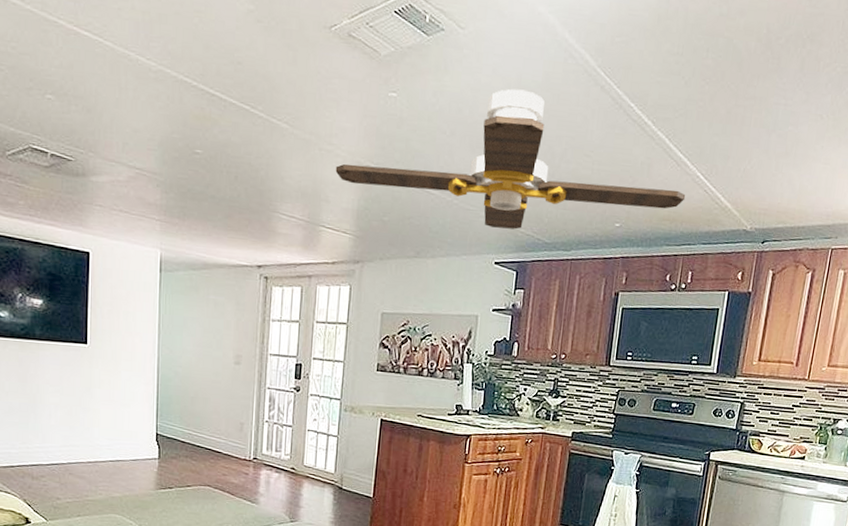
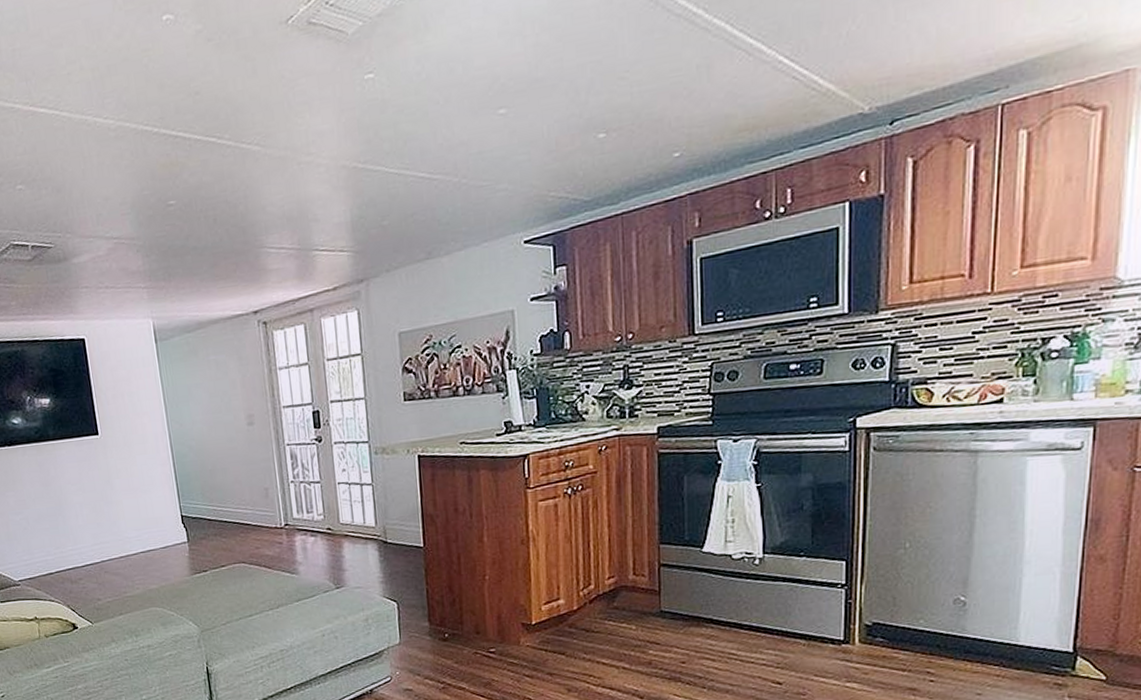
ceiling fan: present [335,88,686,230] -> none [319,20,767,201]

